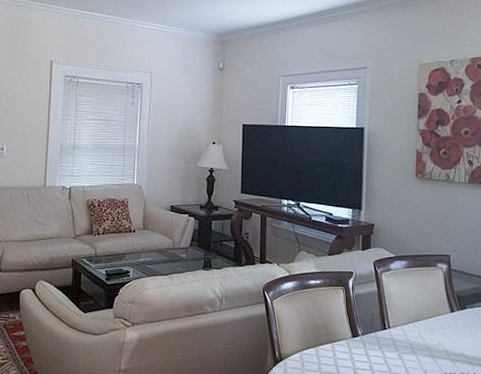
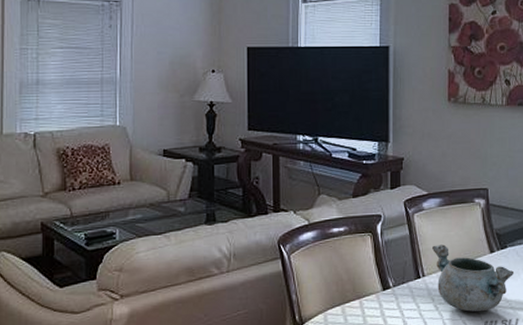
decorative bowl: none [398,301,473,364] -> present [432,244,515,312]

